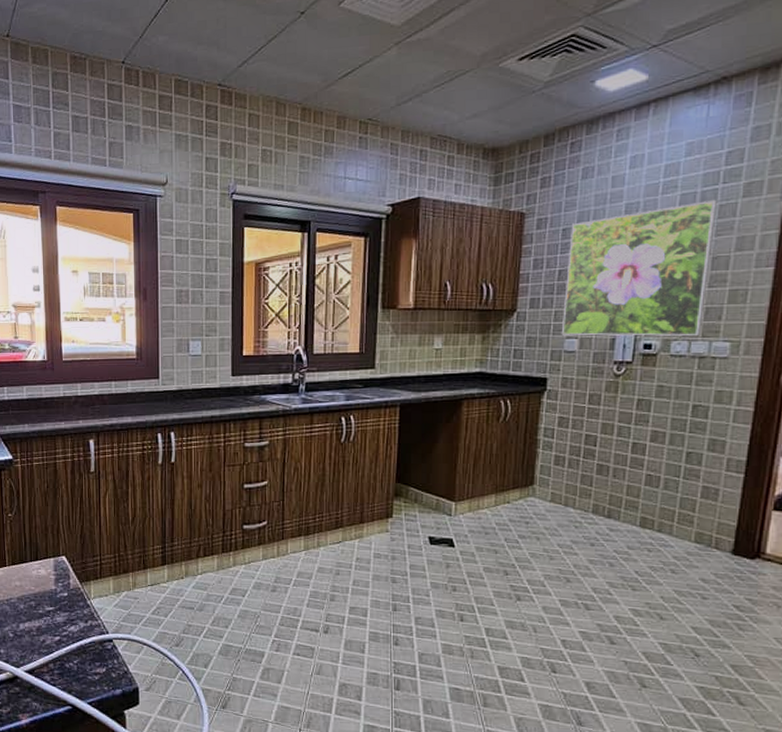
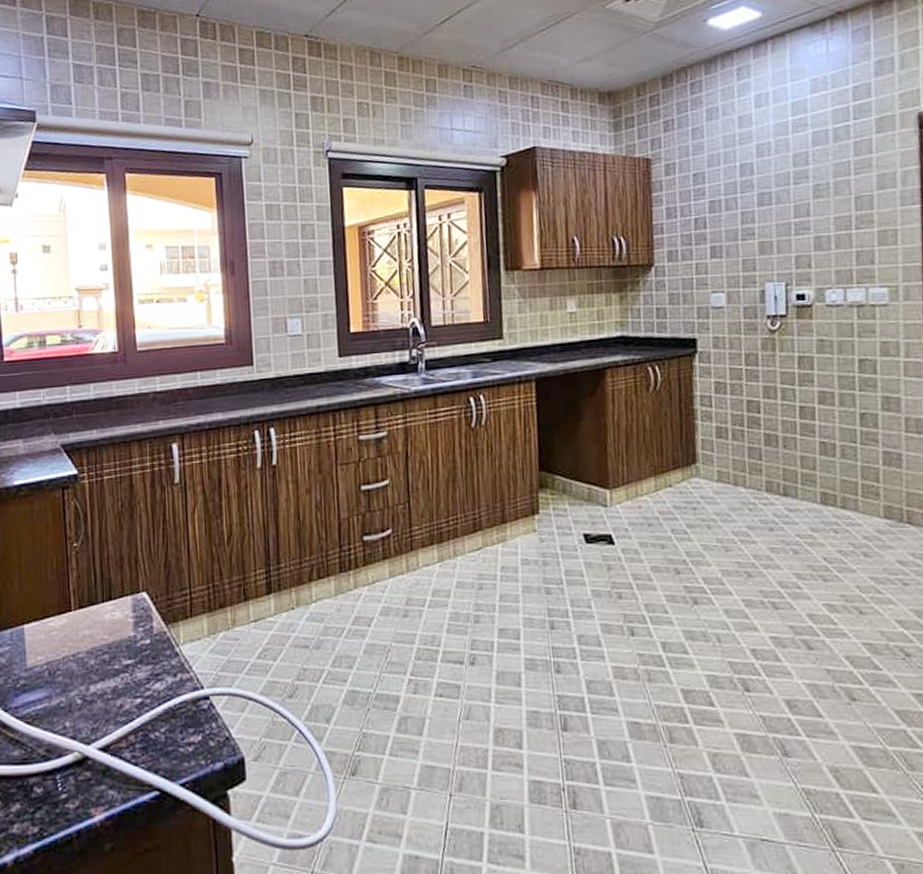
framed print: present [561,199,717,337] -> none [701,136,855,290]

